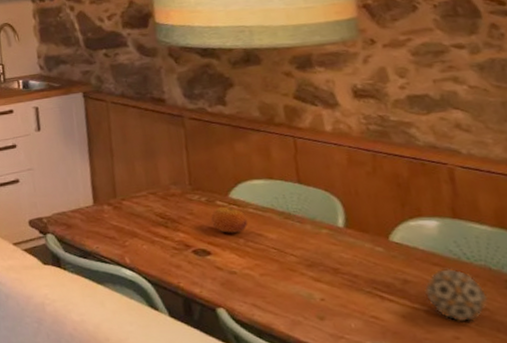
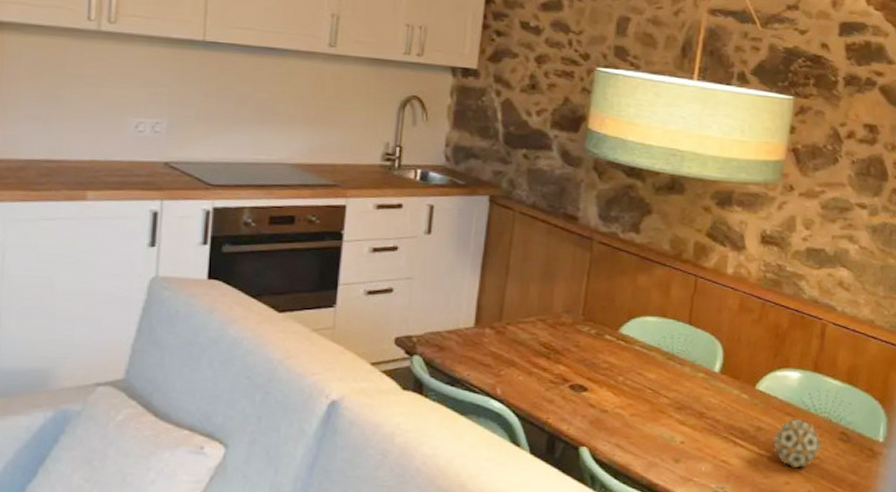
fruit: present [211,206,248,233] -> none [596,341,632,370]

